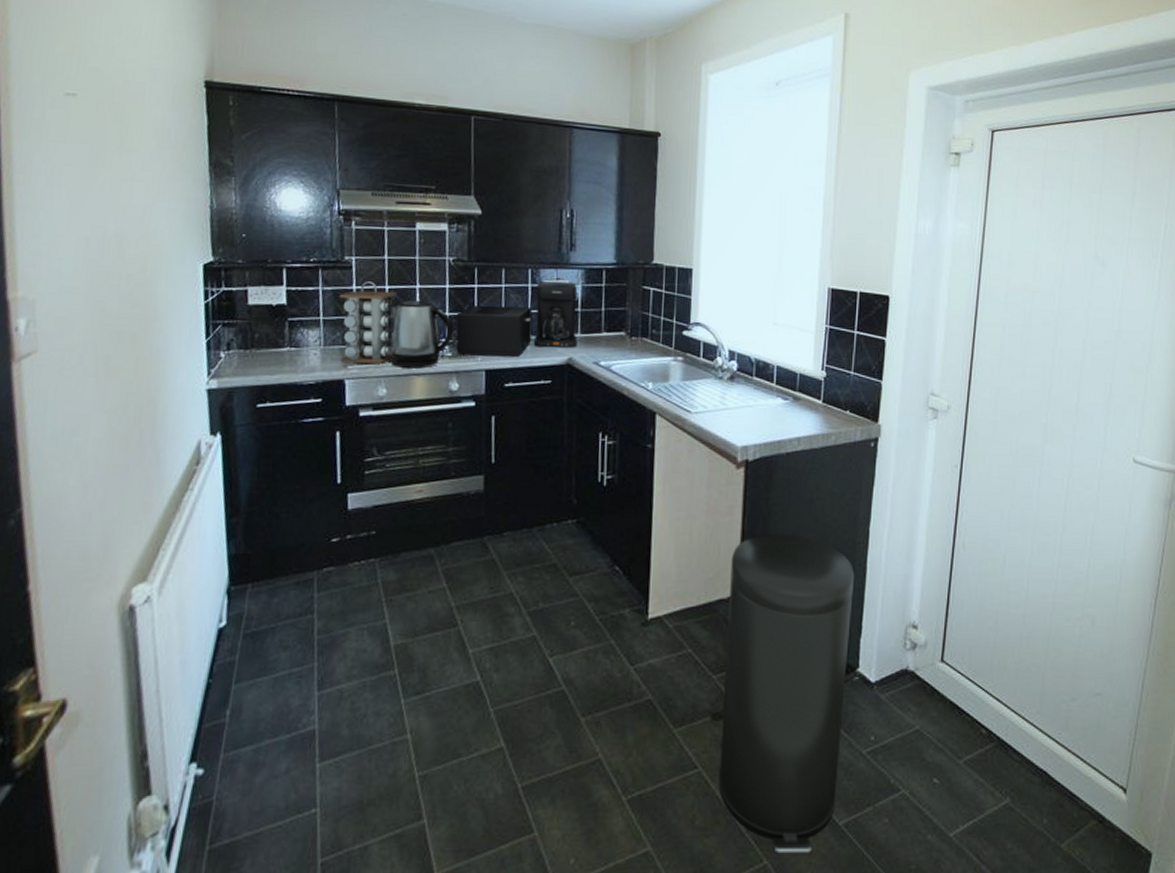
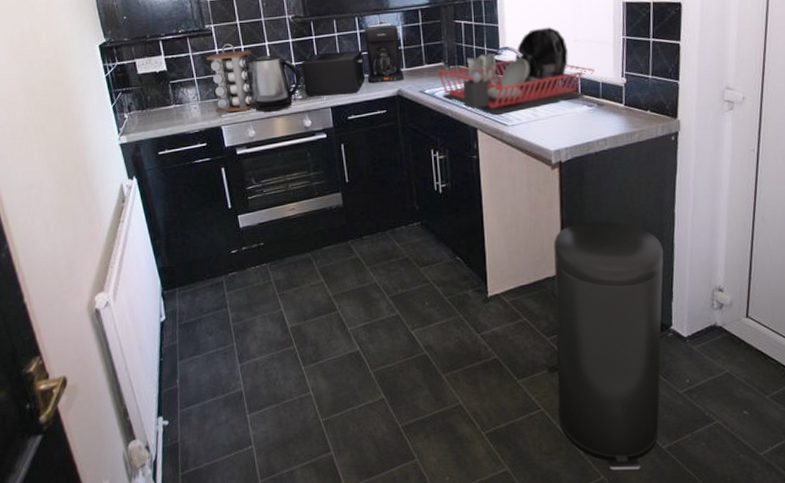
dish rack: none [615,305,793,399] -> present [436,27,595,115]

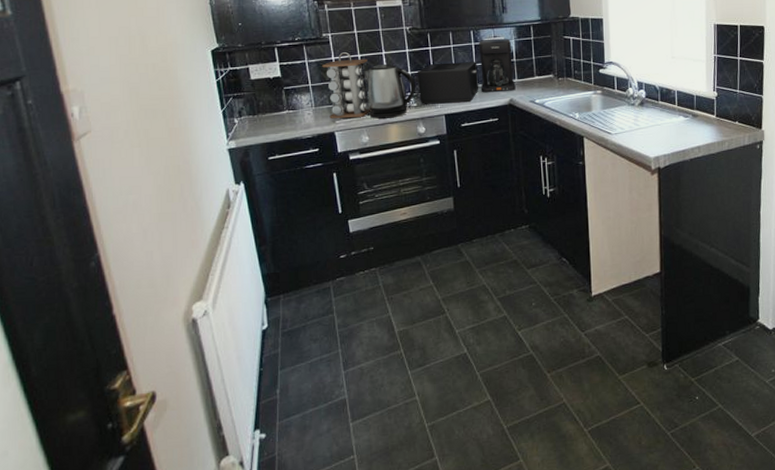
dish rack: present [436,27,595,115] -> none [546,45,690,124]
pedal bin: present [554,221,664,471] -> none [653,222,751,461]

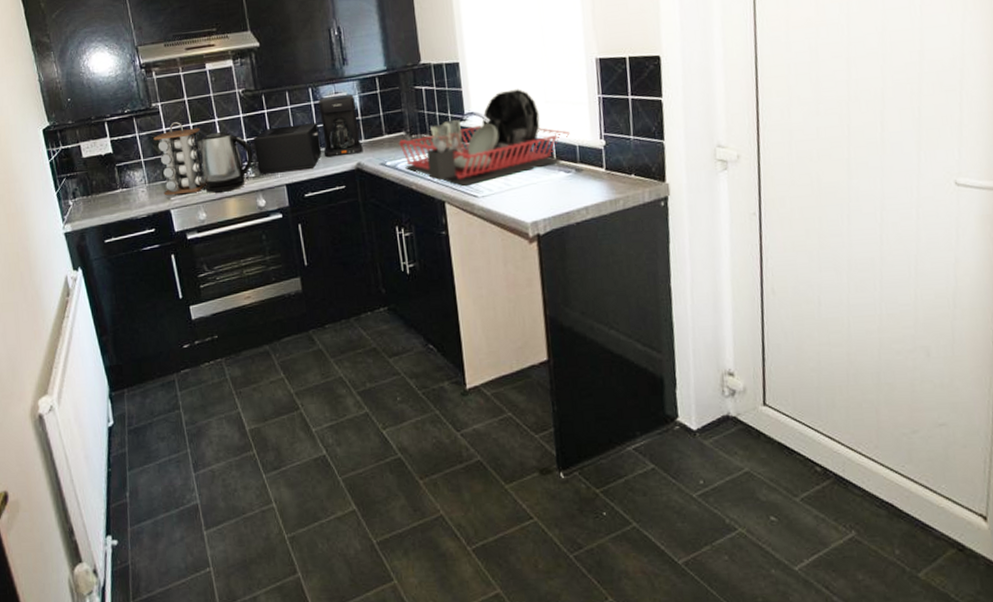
dish rack: none [546,45,690,124] -> present [398,89,570,186]

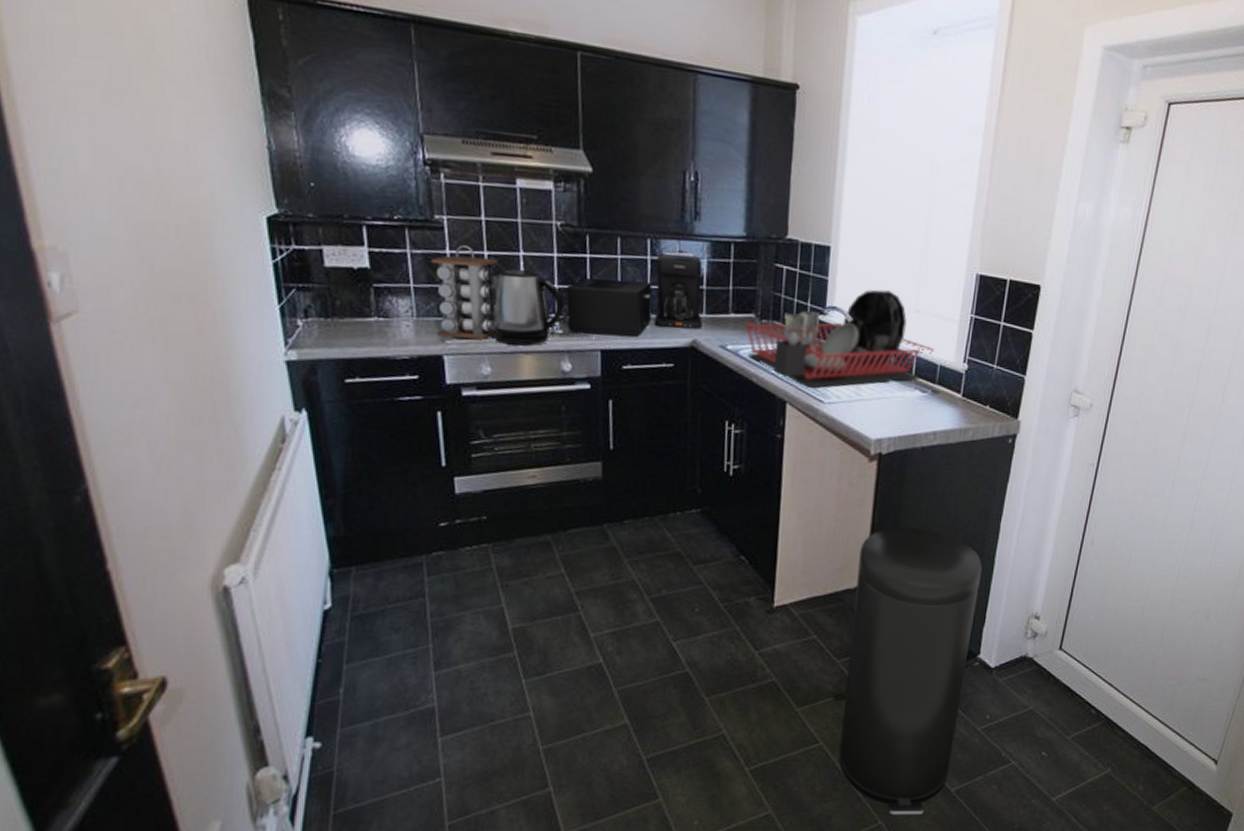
pedal bin: none [536,299,673,592] -> present [838,527,983,816]

